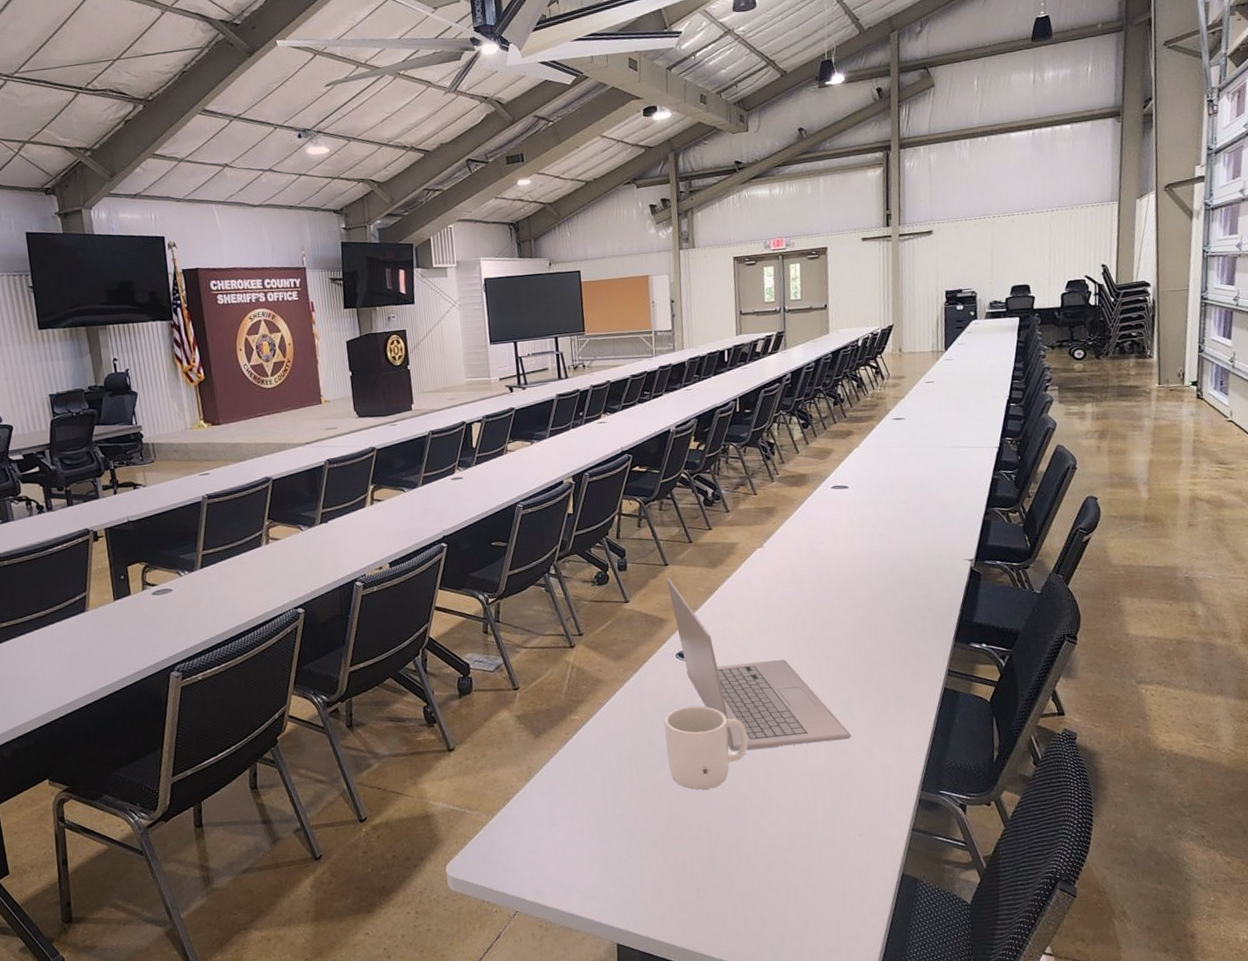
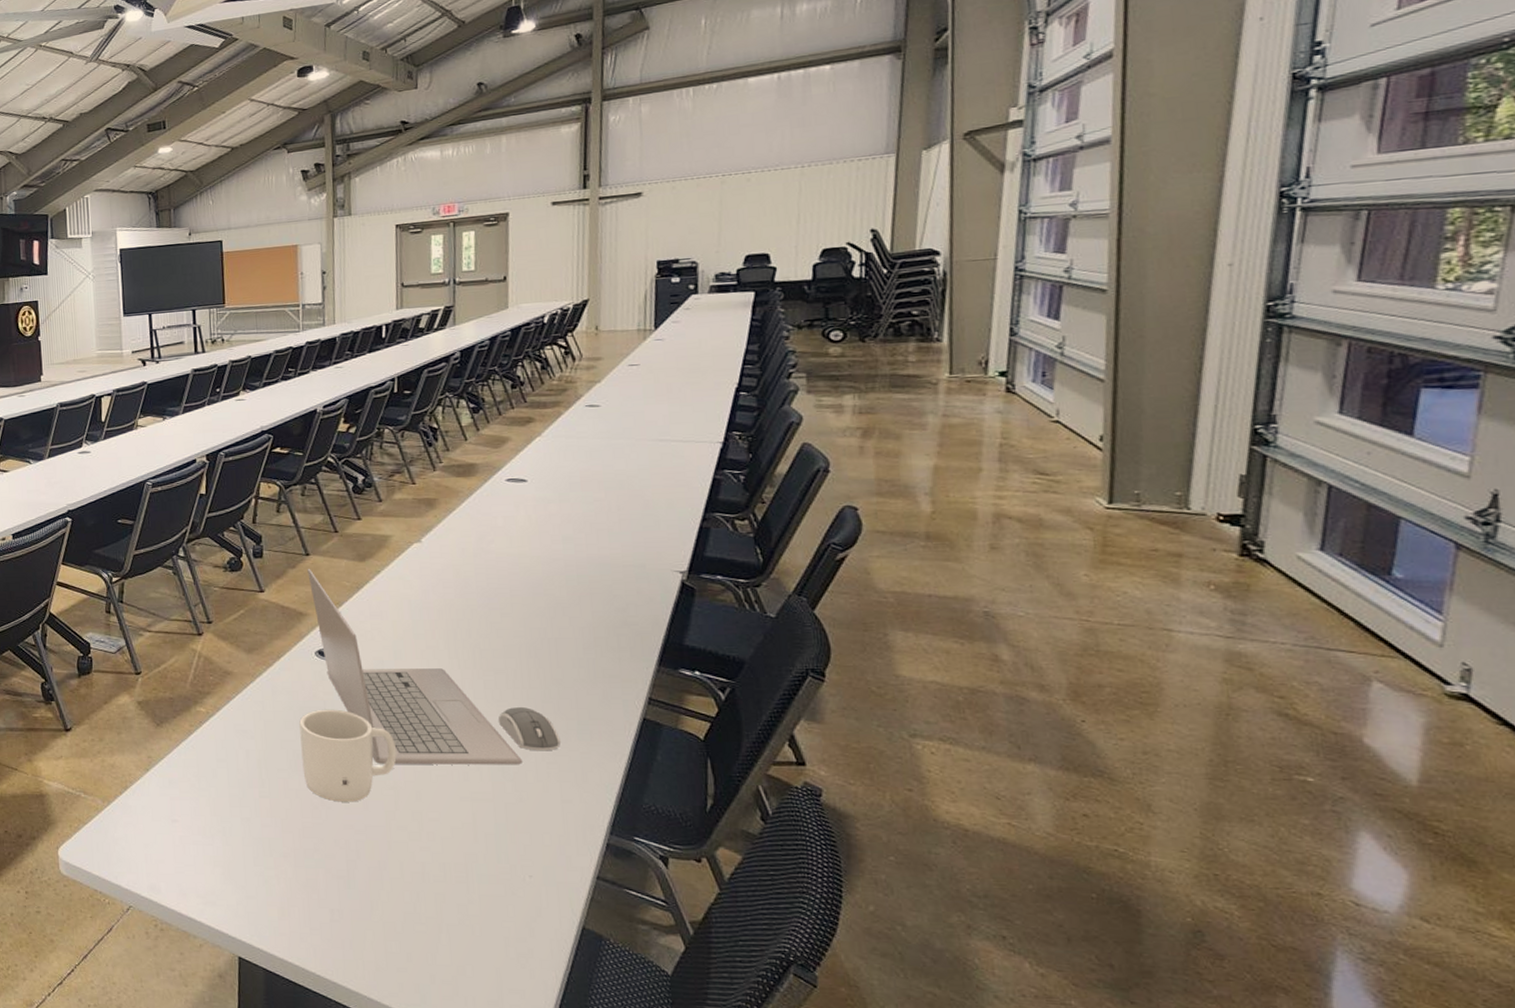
computer mouse: none [830,688,882,726] -> present [498,707,562,751]

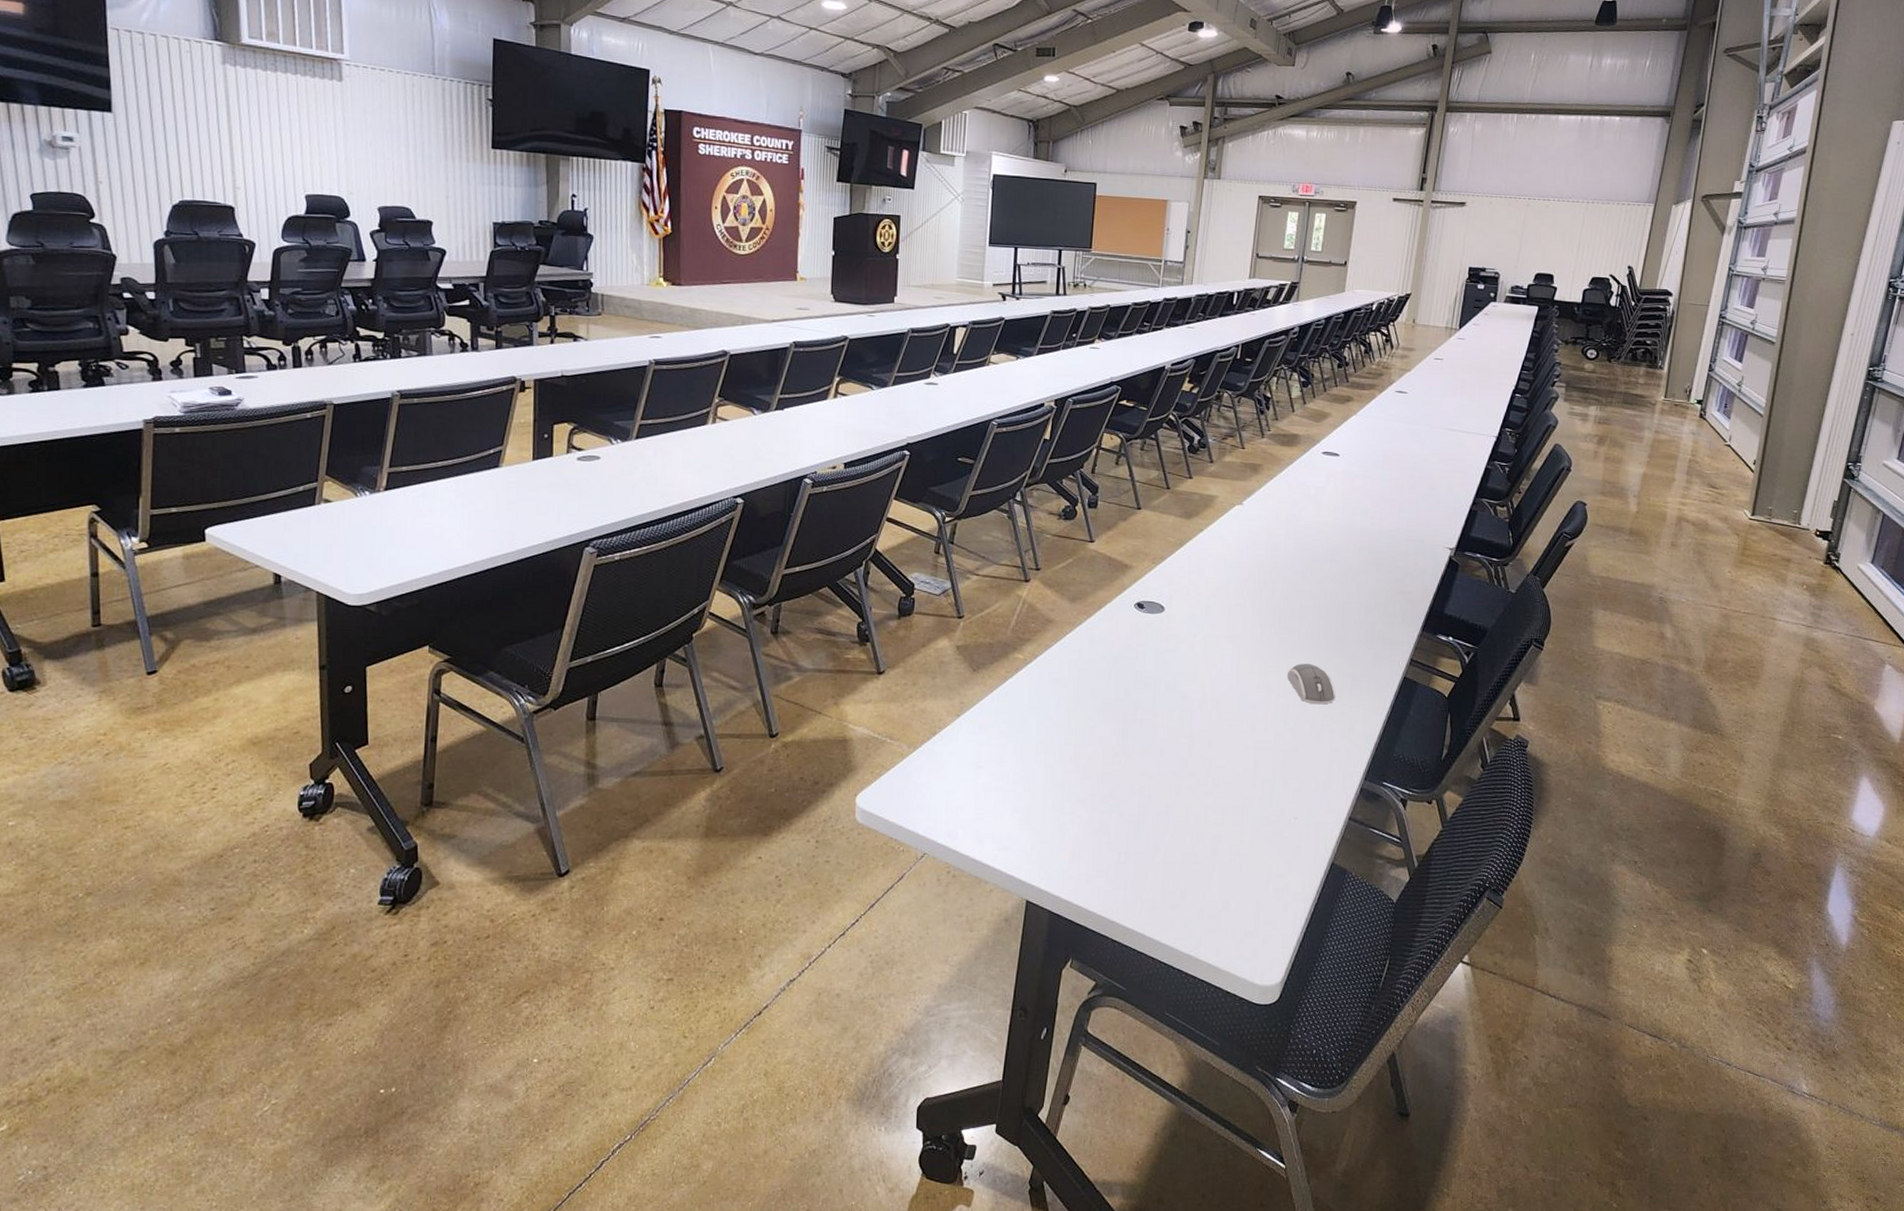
mug: present [299,709,397,802] -> none [1109,660,1197,750]
laptop: present [307,568,522,765] -> none [1137,522,1302,717]

